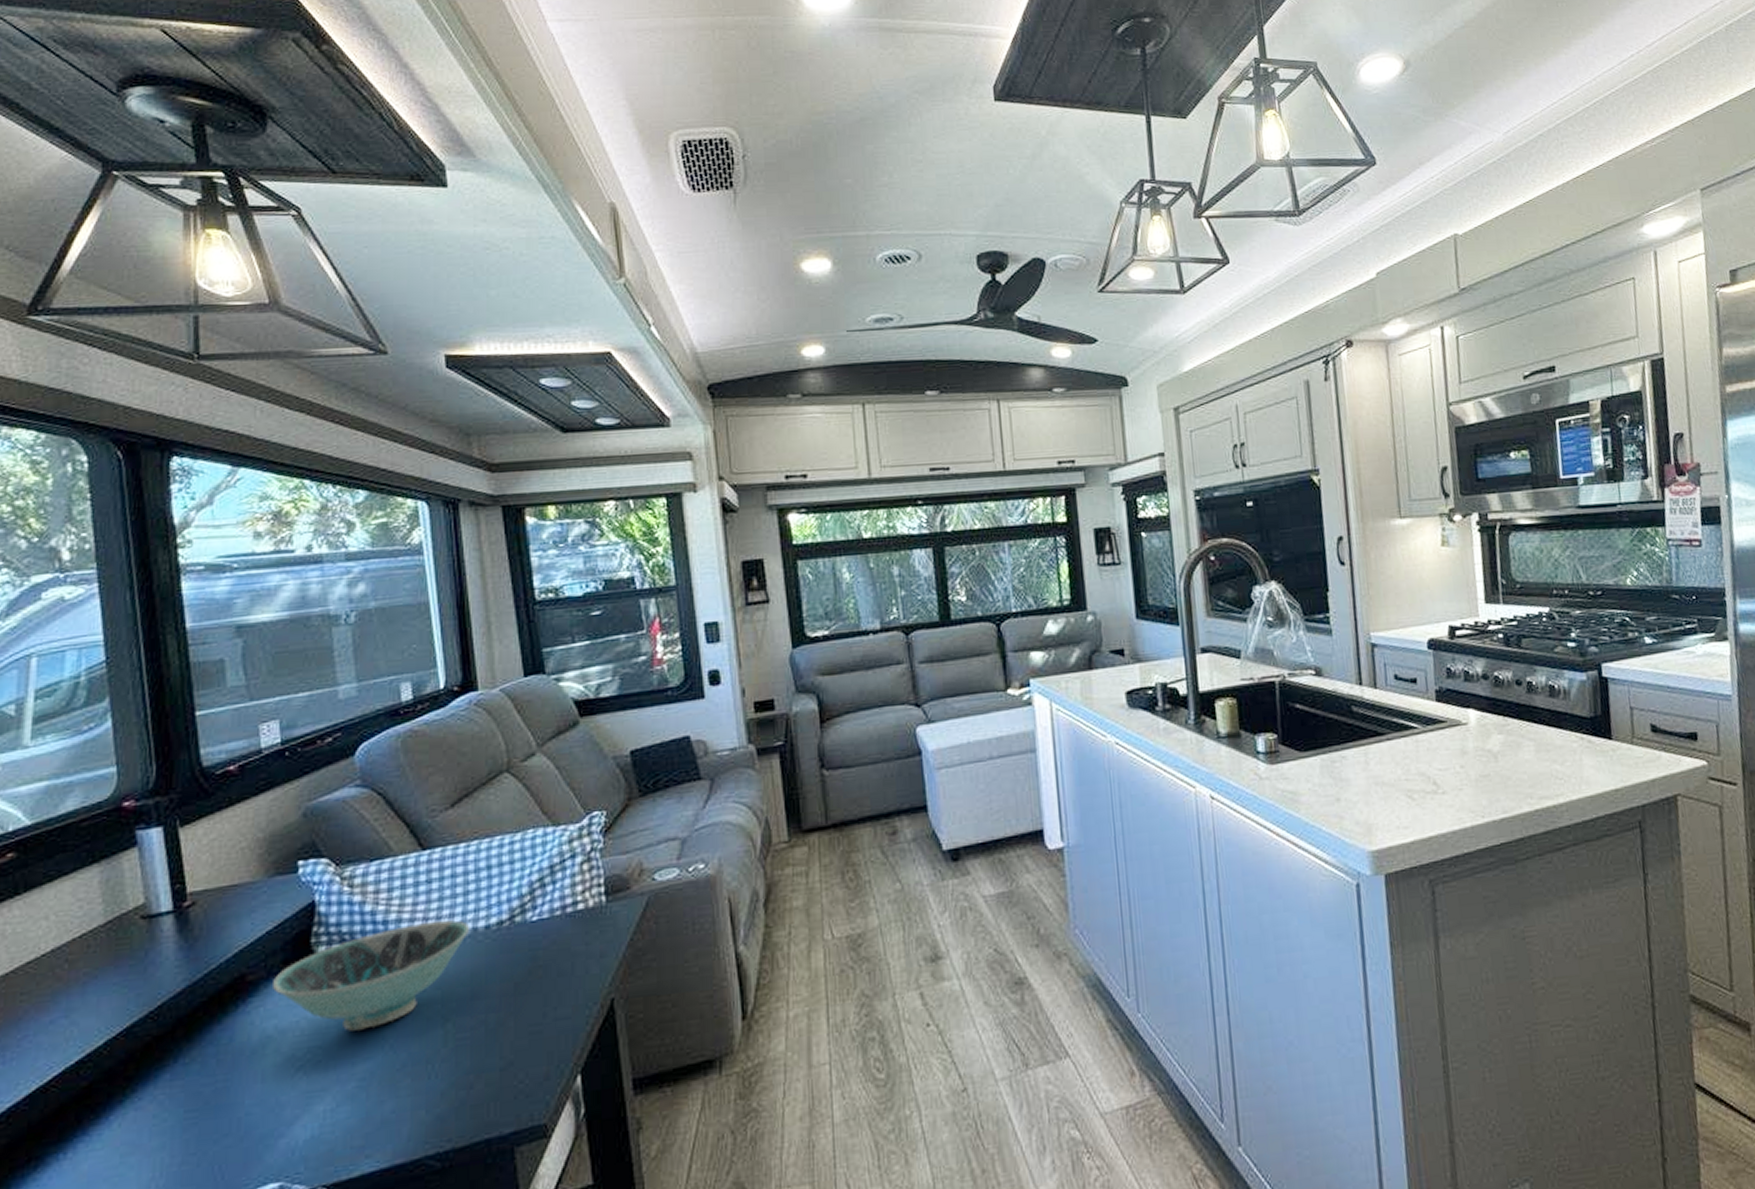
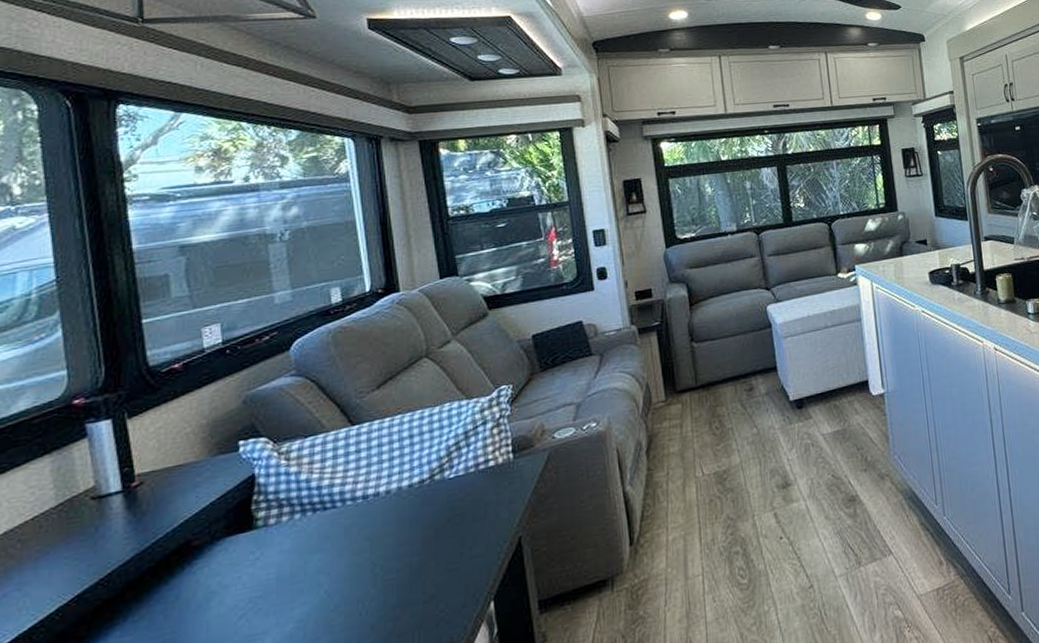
bowl: present [273,920,471,1031] -> none [217,482,396,582]

